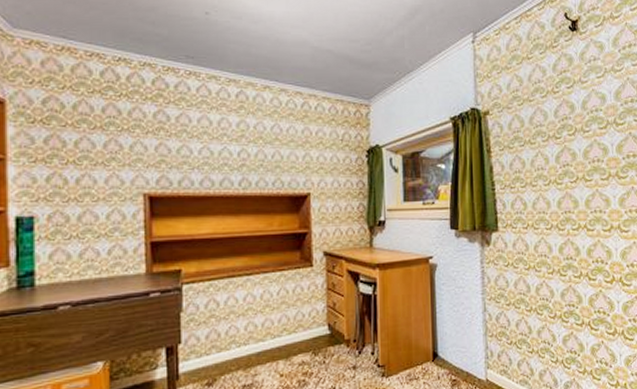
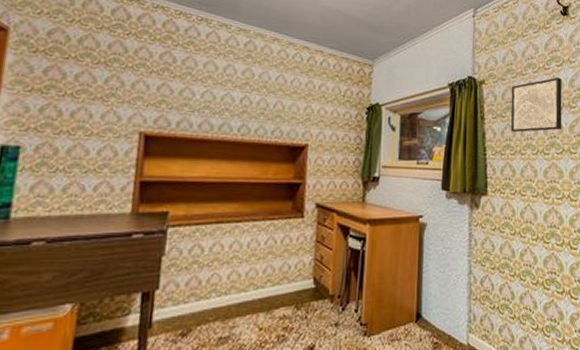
wall art: none [518,101,576,164] -> present [510,77,562,133]

